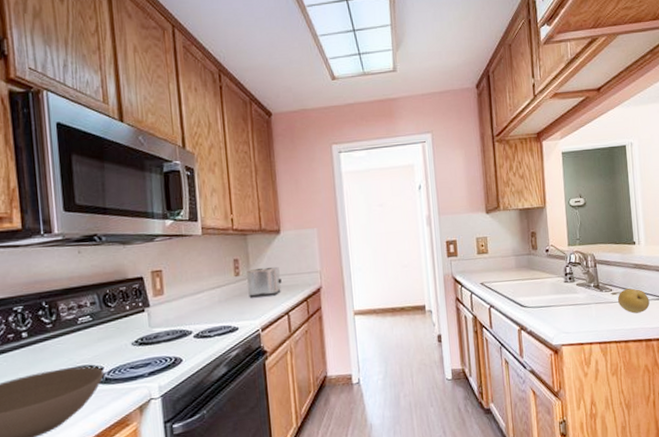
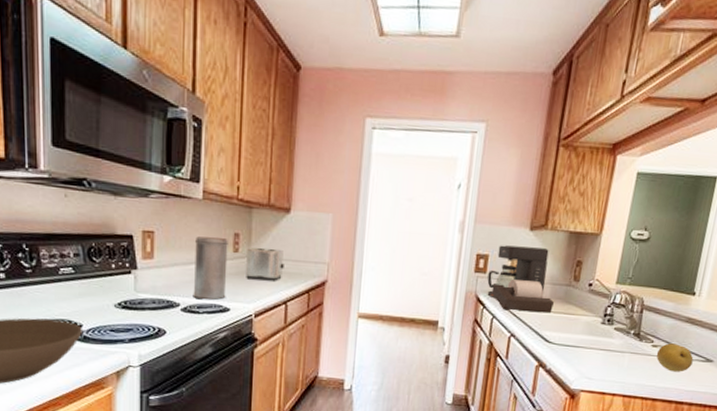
canister: none [200,265,234,325] -> present [193,236,228,301]
coffee maker: none [459,226,510,277] -> present [487,245,549,299]
paper towel holder: none [465,255,521,286] -> present [491,279,554,312]

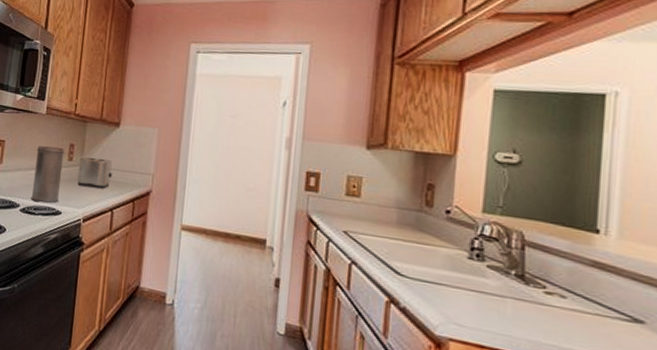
coffee maker: present [487,245,549,299] -> none [320,163,391,222]
paper towel holder: present [491,279,554,312] -> none [325,200,402,240]
fruit: present [656,343,694,372] -> none [552,291,612,332]

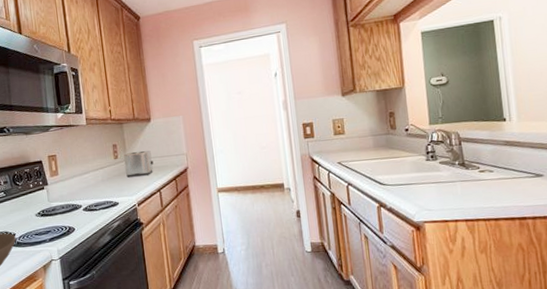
canister: present [31,145,65,204] -> none [86,150,114,200]

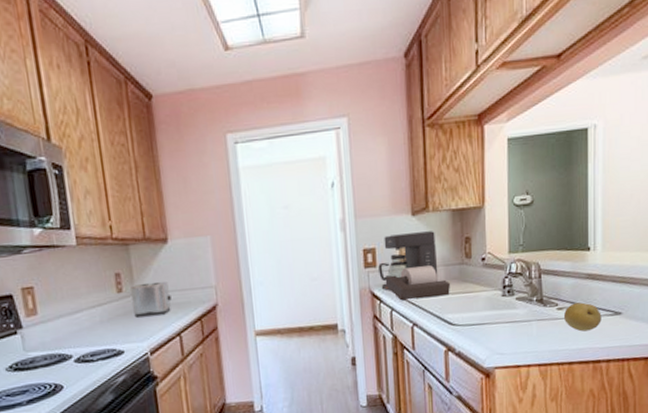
coffee maker: none [316,108,368,157] -> present [378,231,439,291]
paper towel holder: none [322,135,379,165] -> present [385,265,450,301]
fruit: none [485,166,524,192] -> present [563,302,602,332]

